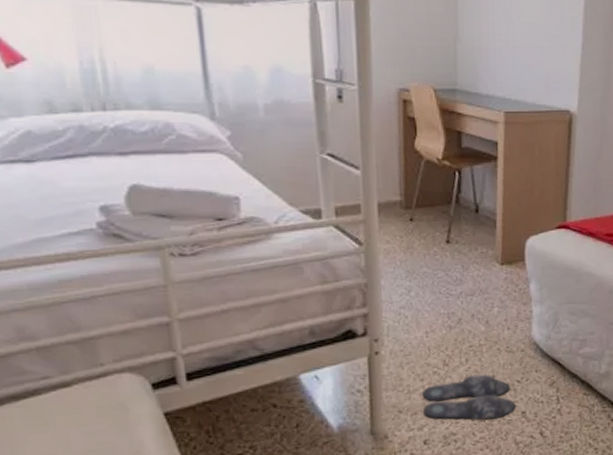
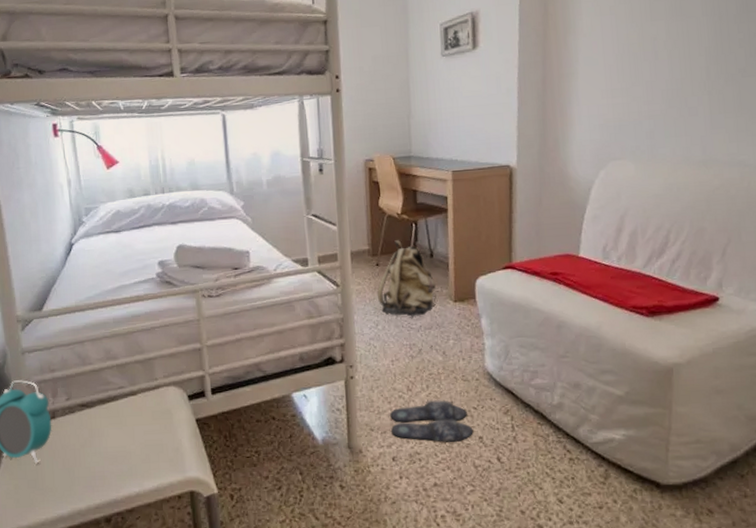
backpack: none [411,191,481,283] -> present [377,240,437,318]

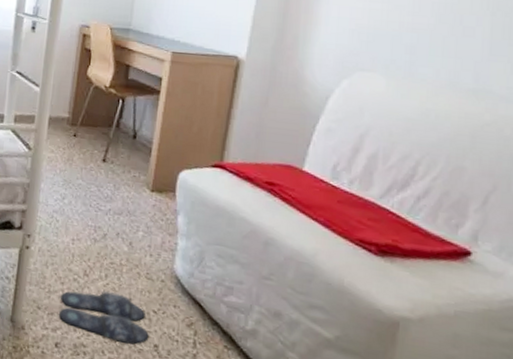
backpack: present [377,240,437,318] -> none [69,113,134,199]

